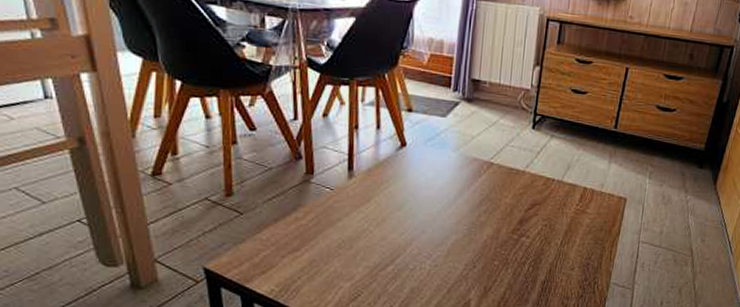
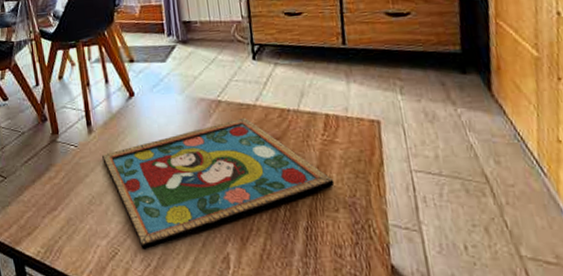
framed painting: none [360,181,577,294] -> present [102,117,335,251]

